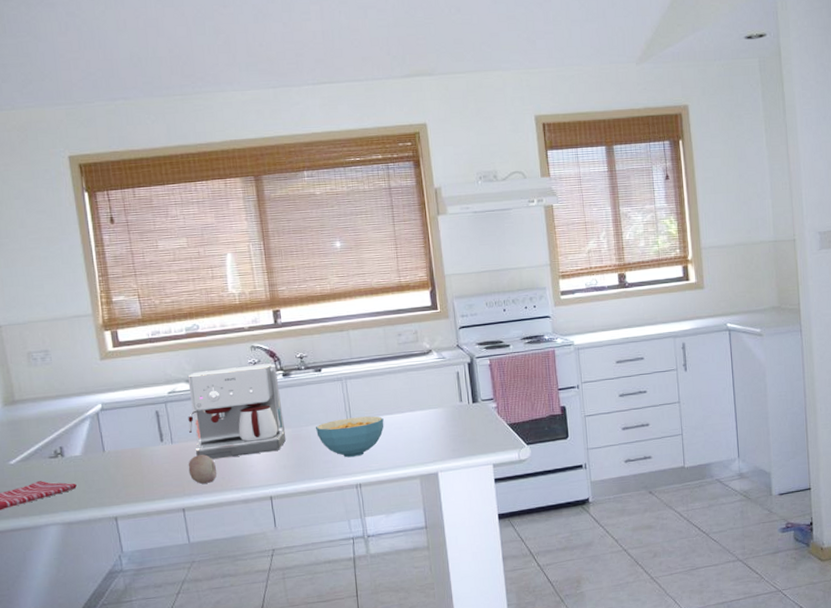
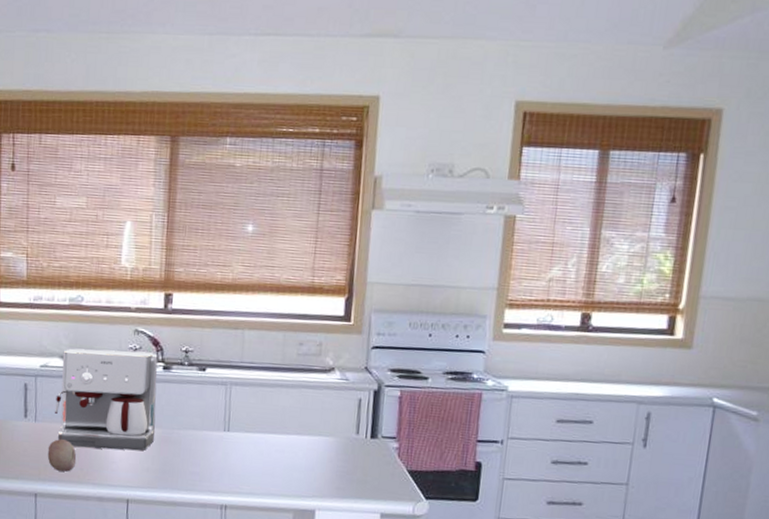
cereal bowl: present [316,416,384,458] -> none [188,428,265,475]

